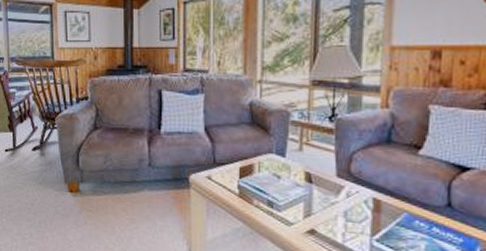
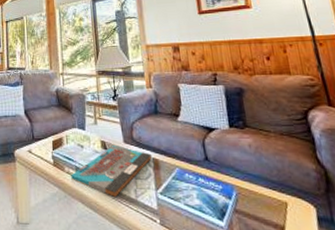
board game: none [261,179,374,239] -> present [71,146,153,197]

